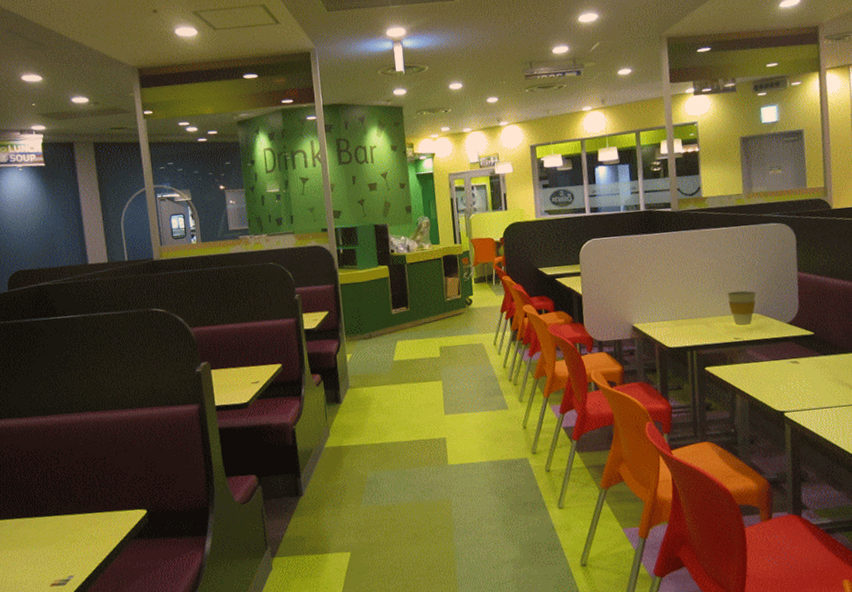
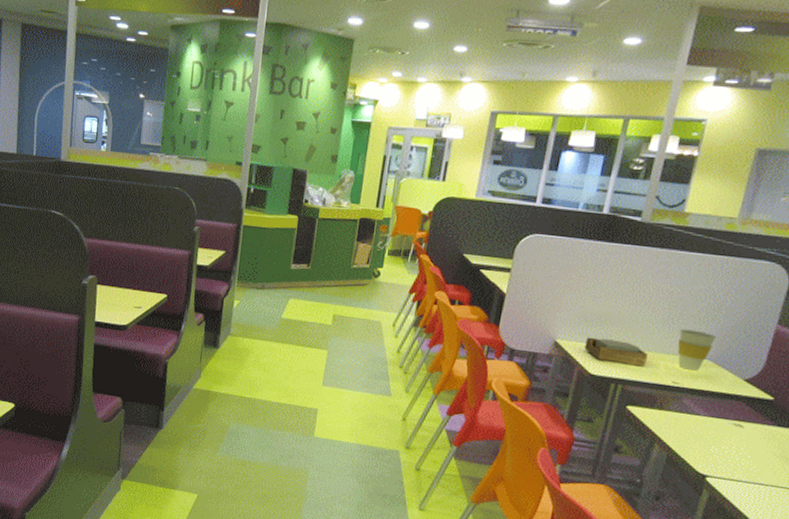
napkin holder: none [656,313,710,334] -> present [584,337,648,367]

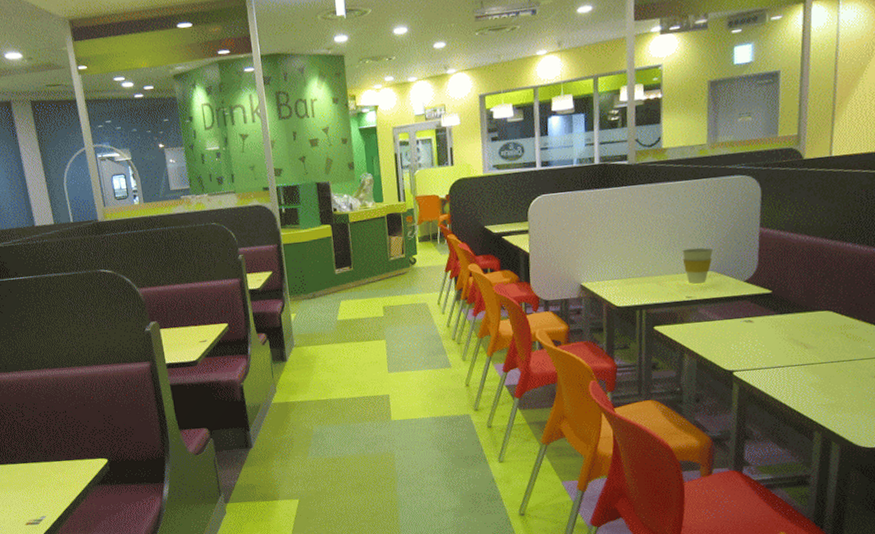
napkin holder: present [584,337,648,367] -> none [606,271,661,293]

